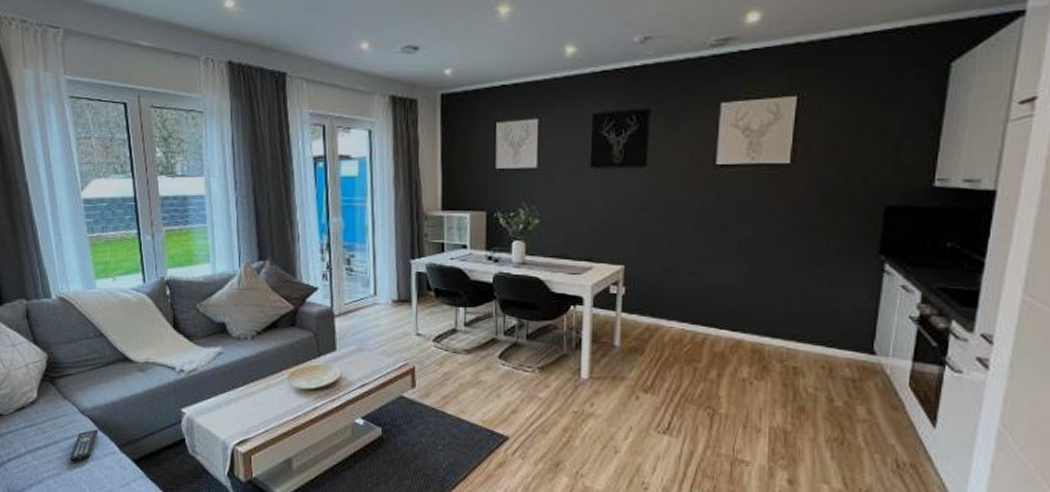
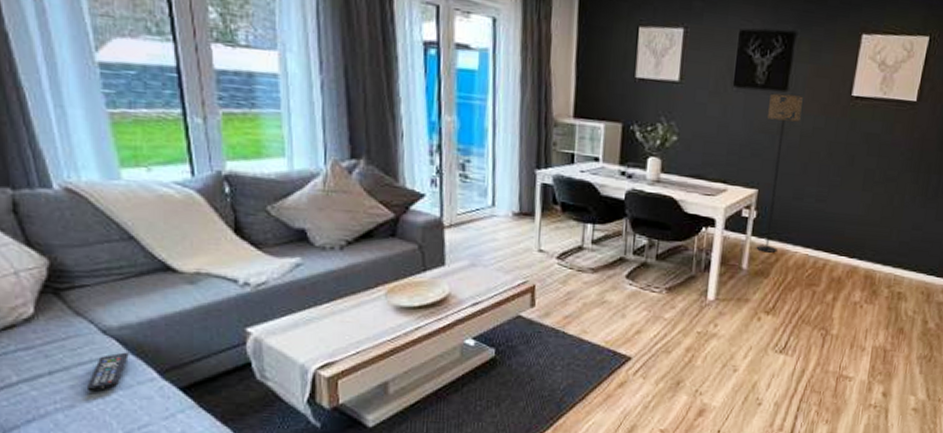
floor lamp: none [628,168,663,329] -> present [756,93,803,253]

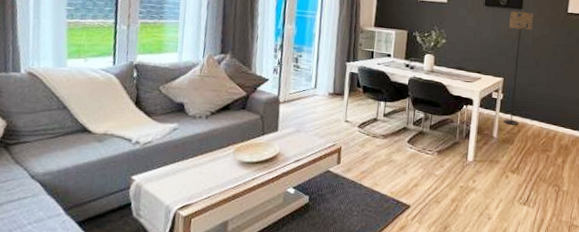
remote control: present [88,352,129,392] -> none [12,193,47,223]

